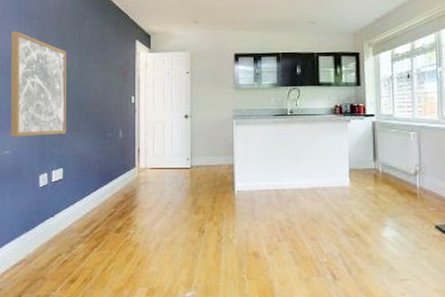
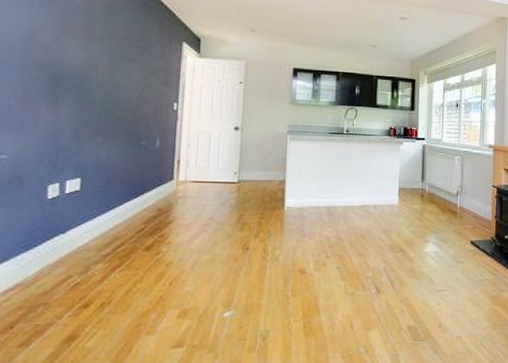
wall art: present [10,30,67,137] -> none [11,13,94,140]

